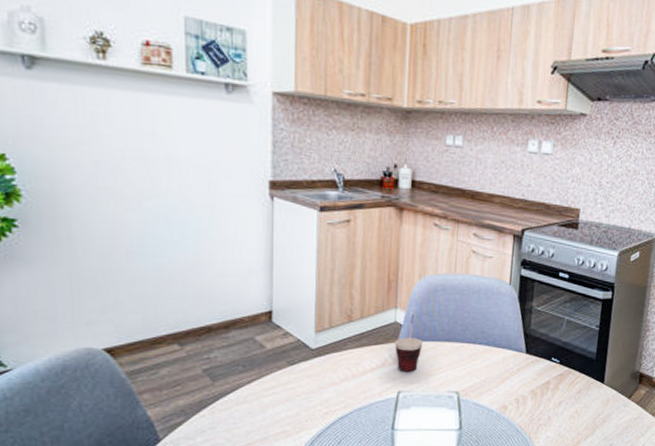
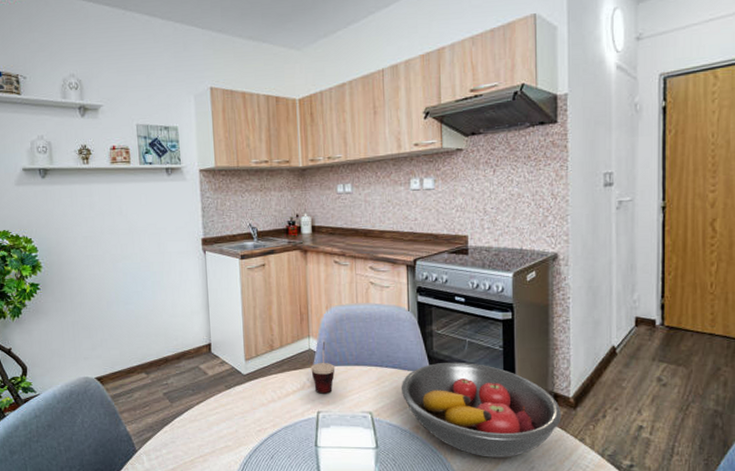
fruit bowl: none [492,340,644,436] -> present [400,362,562,457]

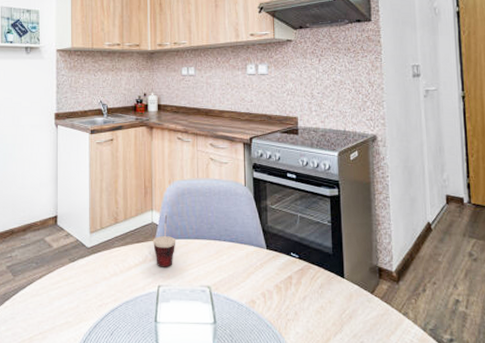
fruit bowl: present [400,362,562,457] -> none [237,236,386,333]

